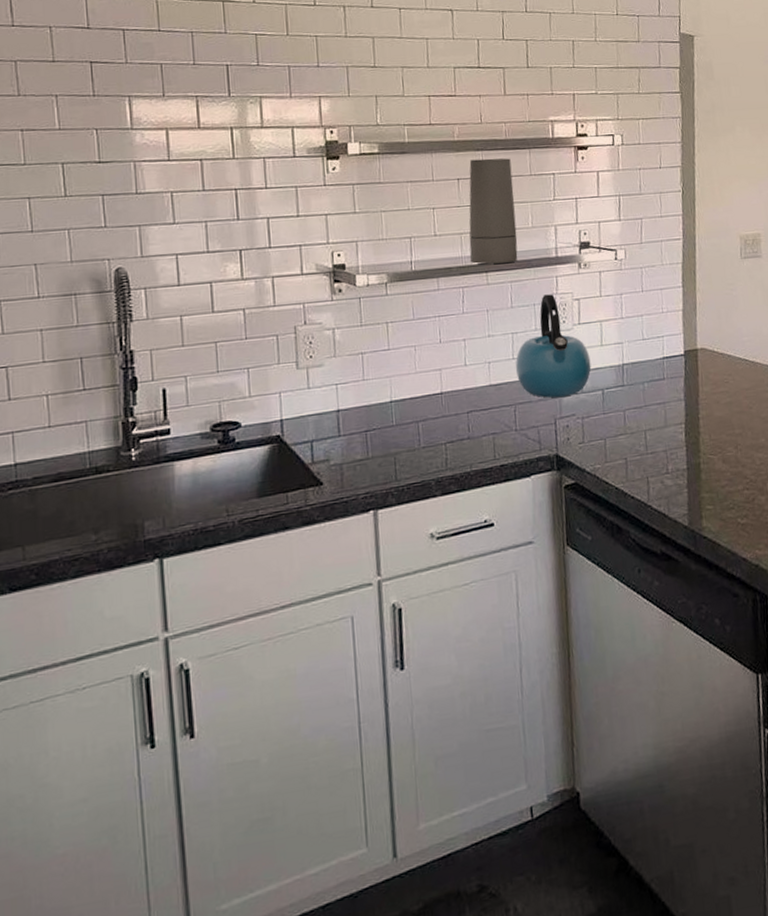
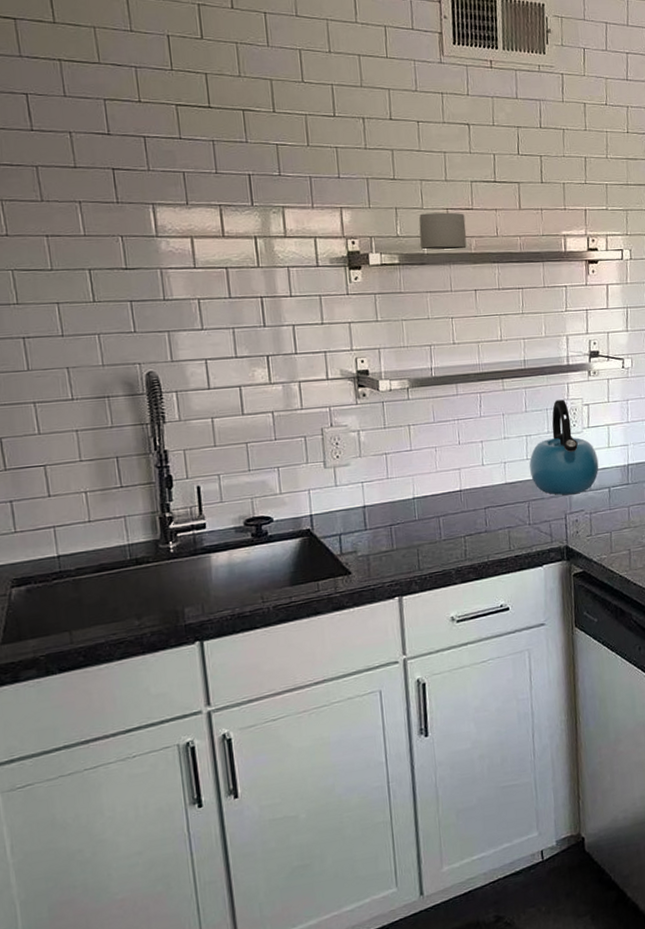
jar: none [400,99,449,138] -> present [419,212,467,250]
canister: present [469,158,518,265] -> none [486,270,532,372]

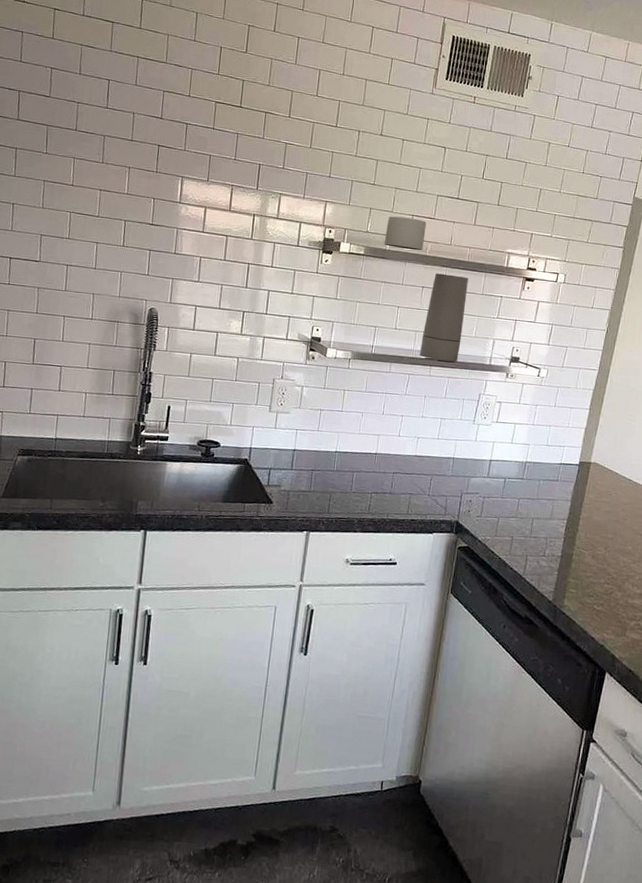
canister: none [486,270,532,372] -> present [420,273,469,362]
kettle: present [529,399,599,495] -> none [438,393,501,478]

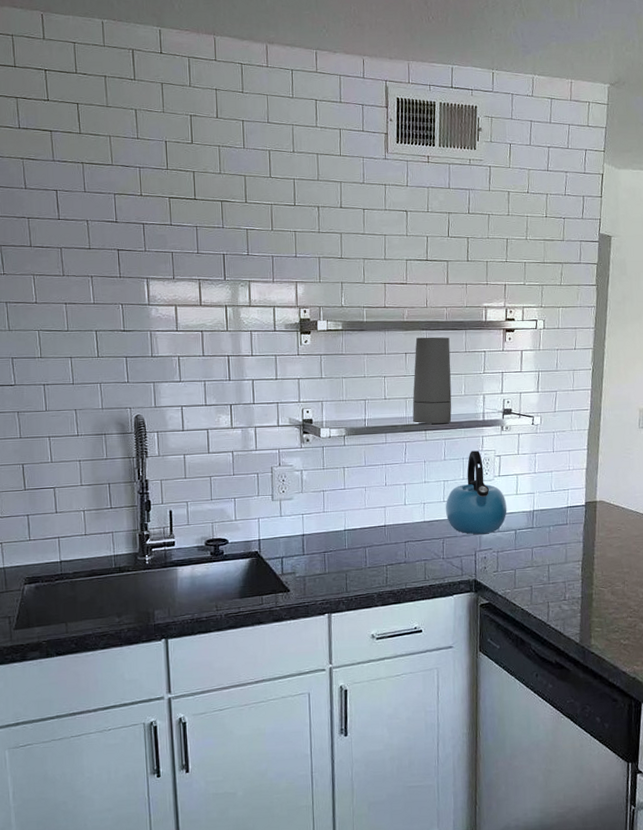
jar: present [385,216,427,251] -> none [360,286,400,319]
kettle: none [438,393,501,478] -> present [445,451,507,535]

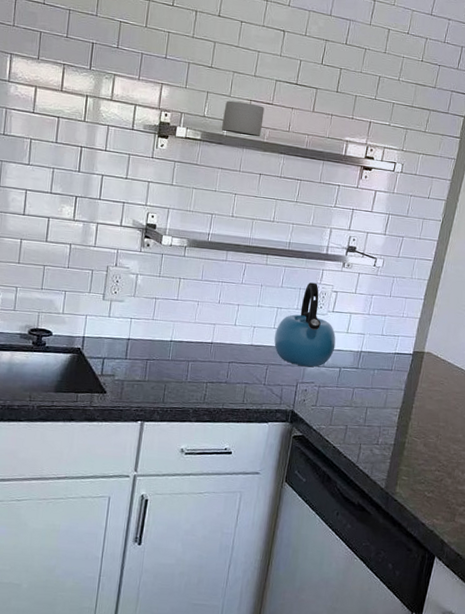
jar: none [360,286,400,319] -> present [222,100,265,137]
canister: present [412,337,452,424] -> none [257,160,306,251]

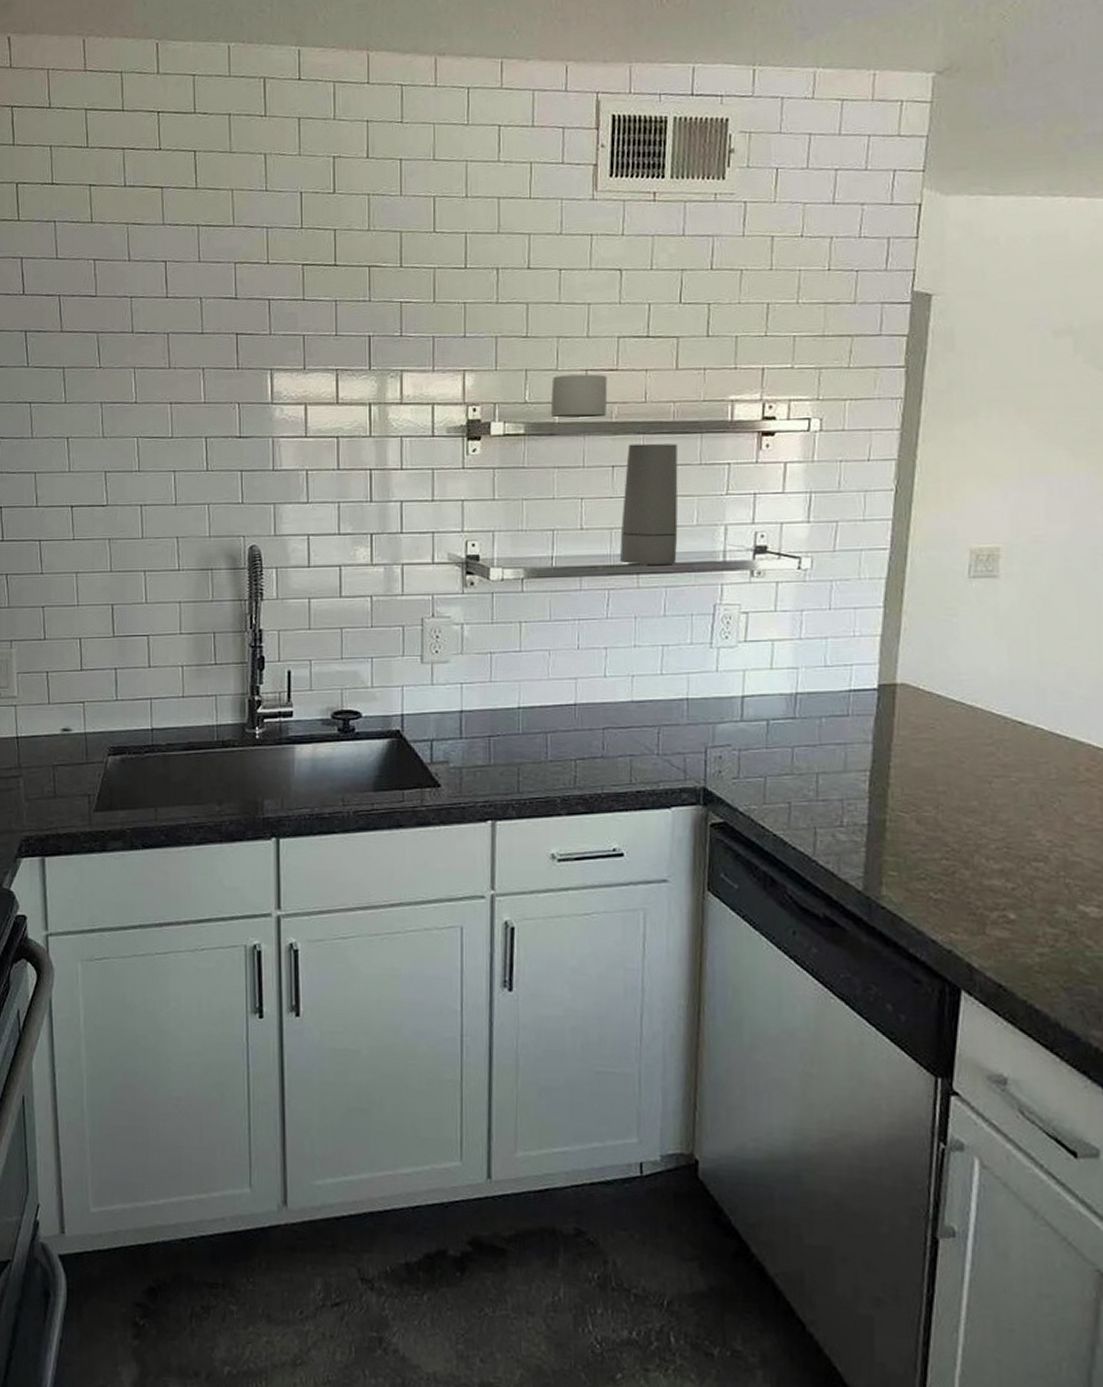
canister: none [257,160,306,251] -> present [620,443,678,565]
kettle: present [274,282,336,367] -> none [663,604,756,724]

